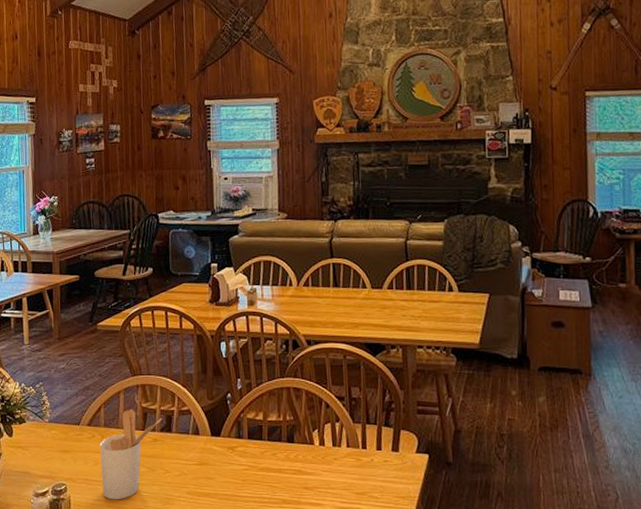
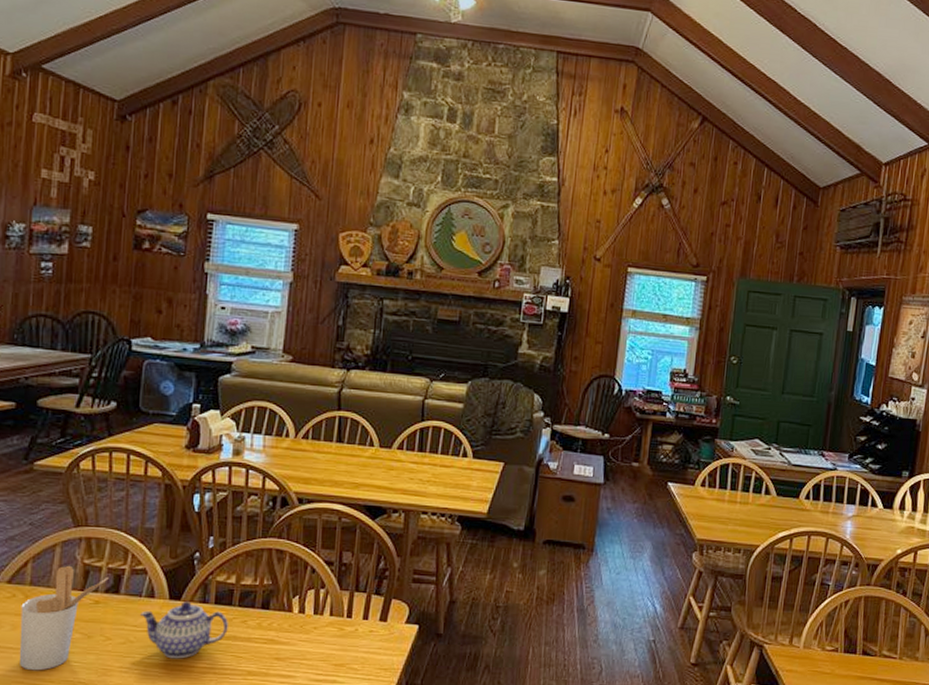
teapot: none [190,436,262,489] -> present [140,600,228,659]

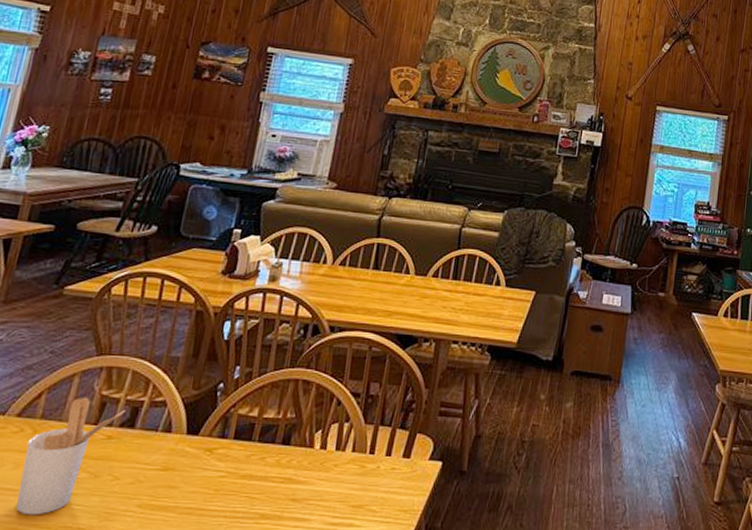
teapot: present [140,600,228,659] -> none [154,435,246,501]

